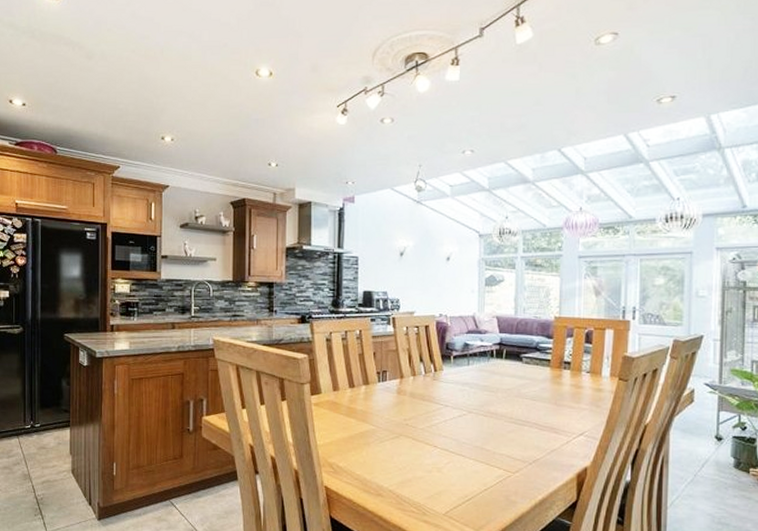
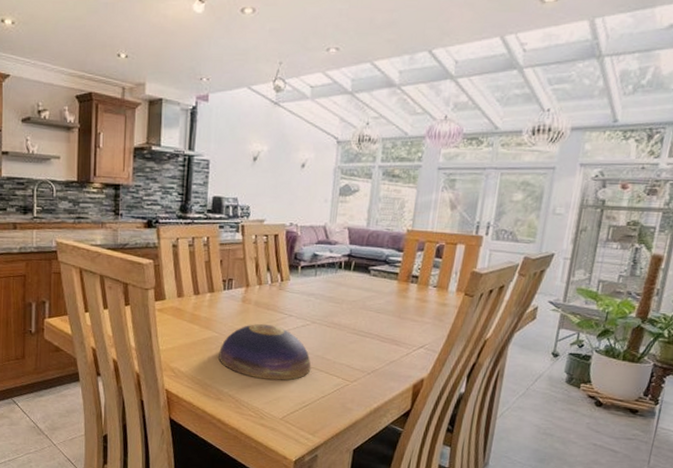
decorative bowl: none [377,415,471,474] -> present [218,323,311,381]

